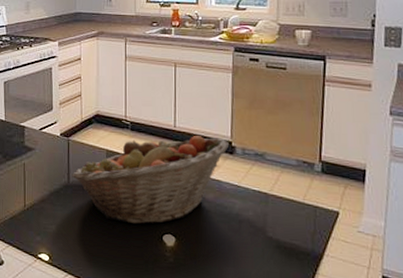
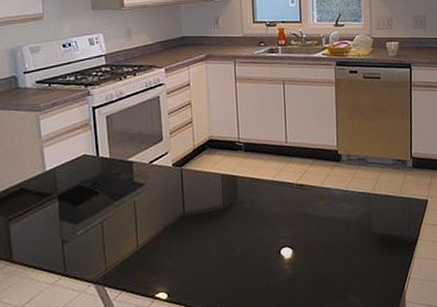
fruit basket: present [71,136,228,225] -> none [187,148,335,244]

